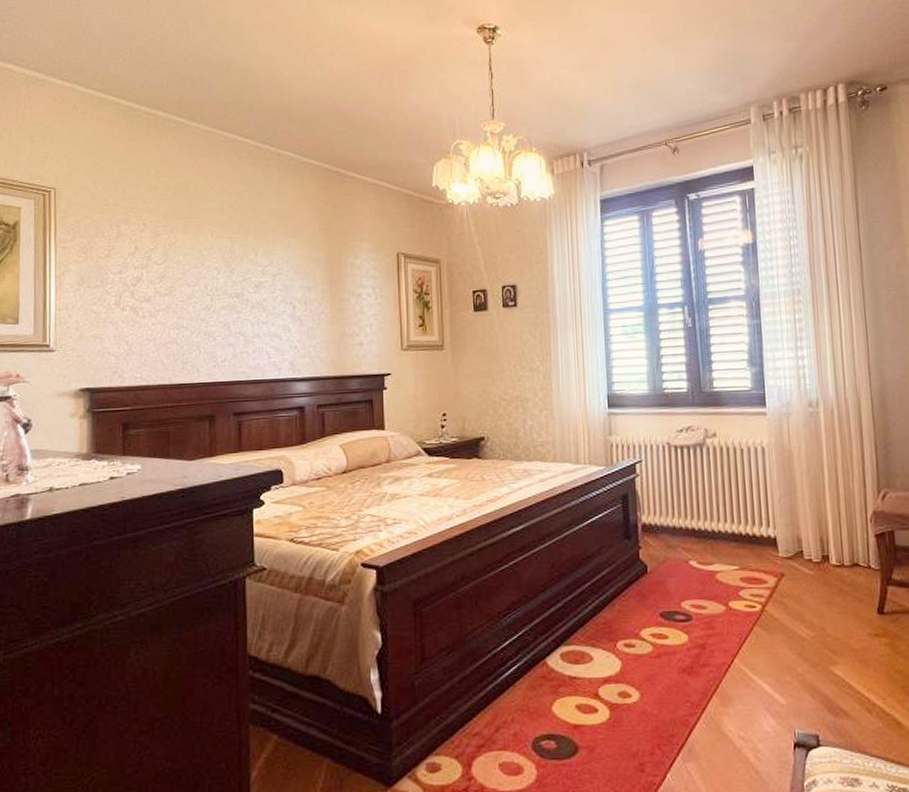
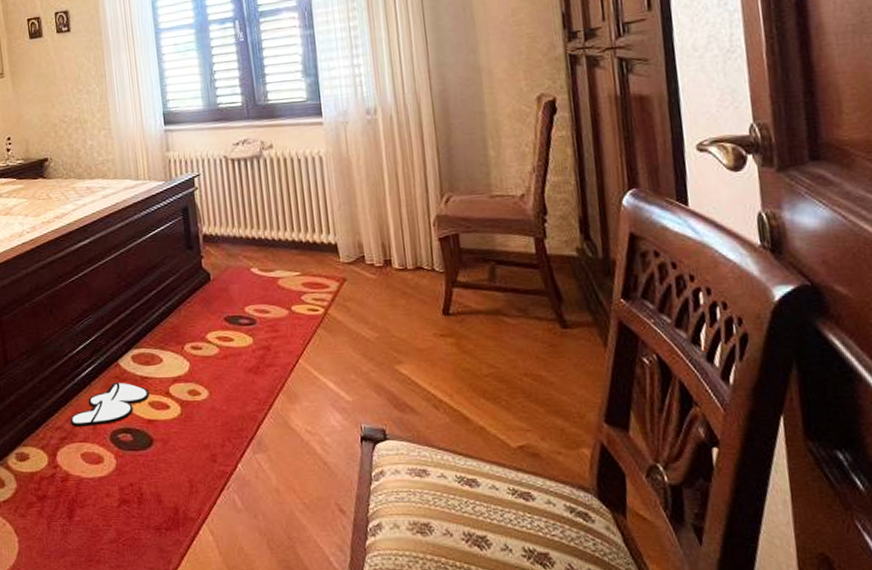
slippers: none [490,682,578,733] -> present [70,382,150,427]

